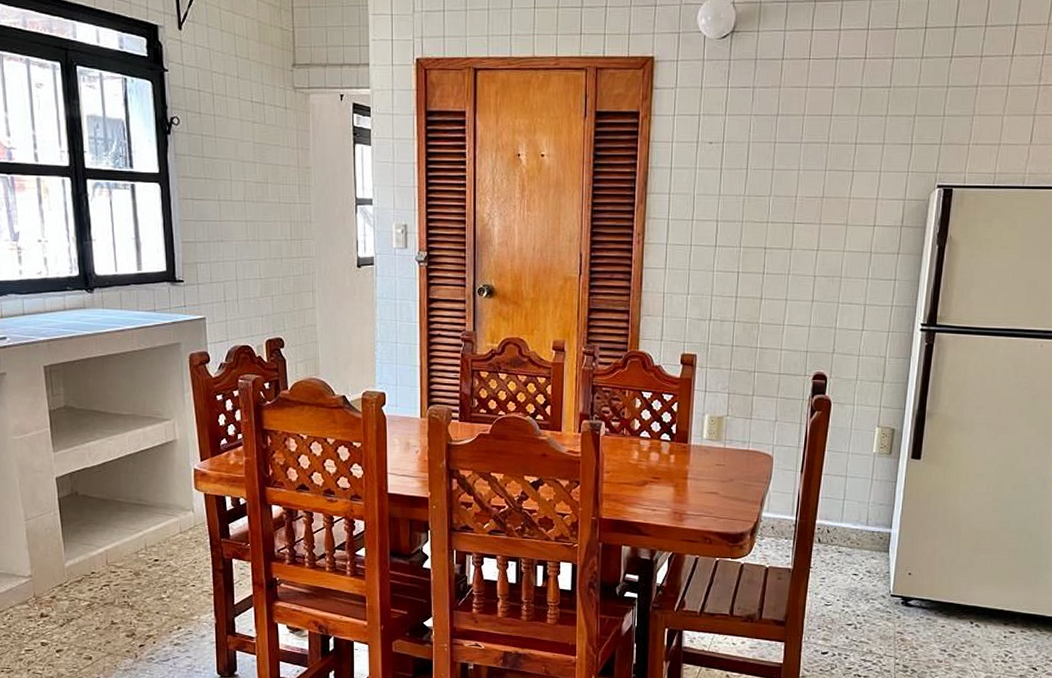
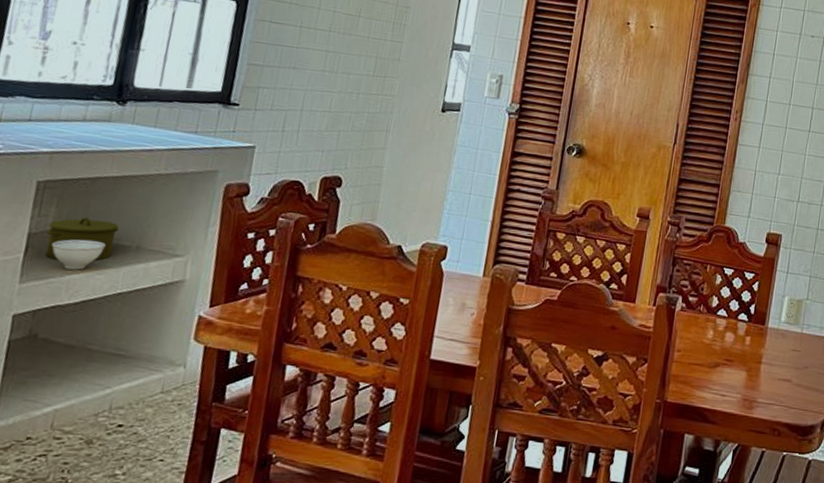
cooking pot: none [62,393,115,430] -> present [46,216,119,261]
bowl: none [68,412,109,438] -> present [51,239,106,270]

